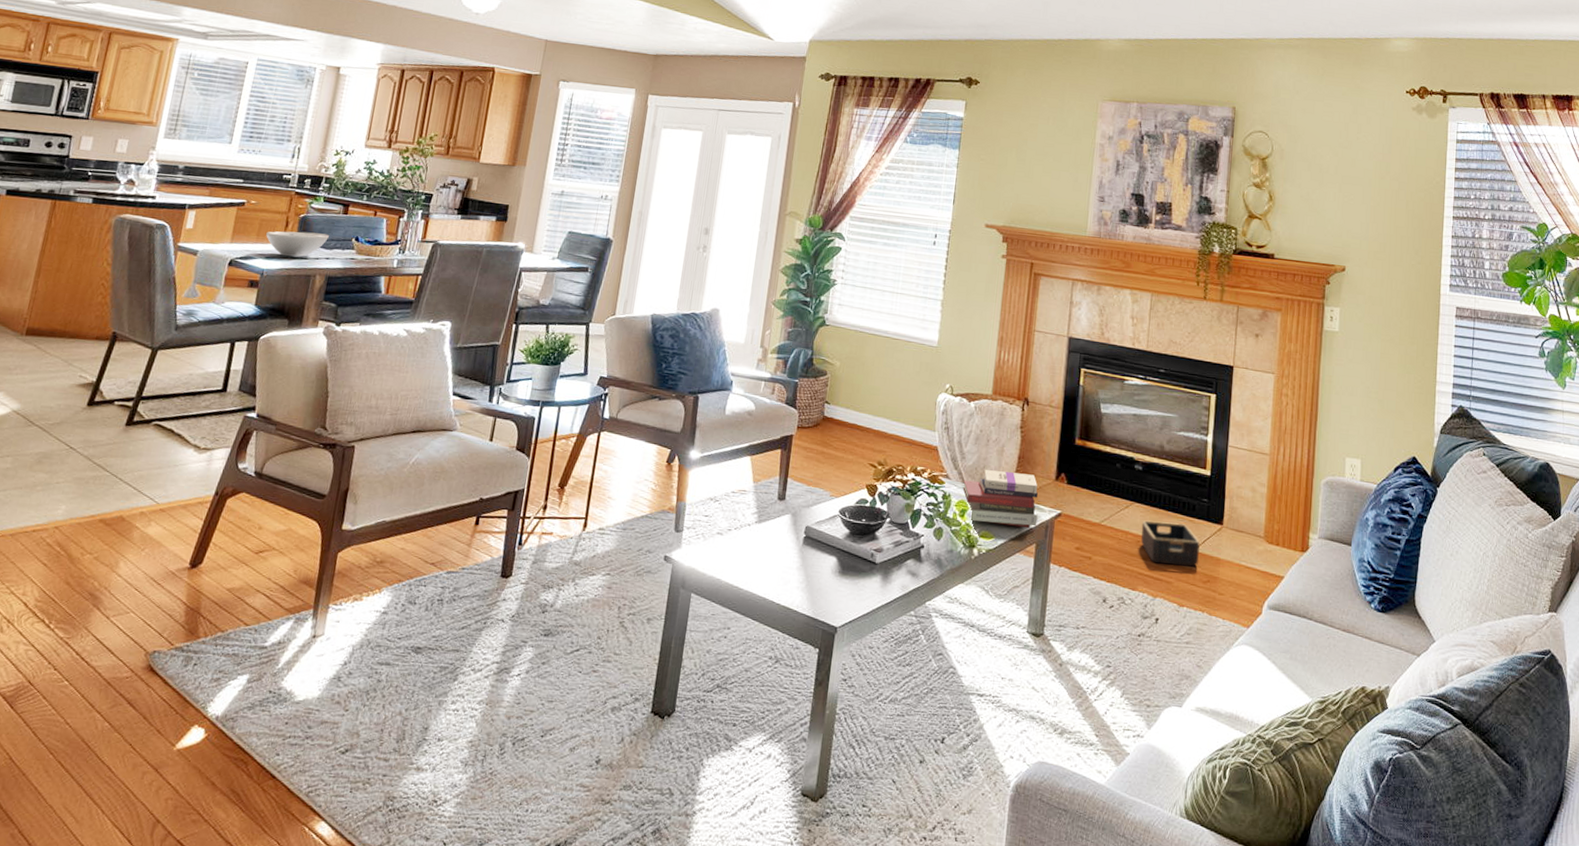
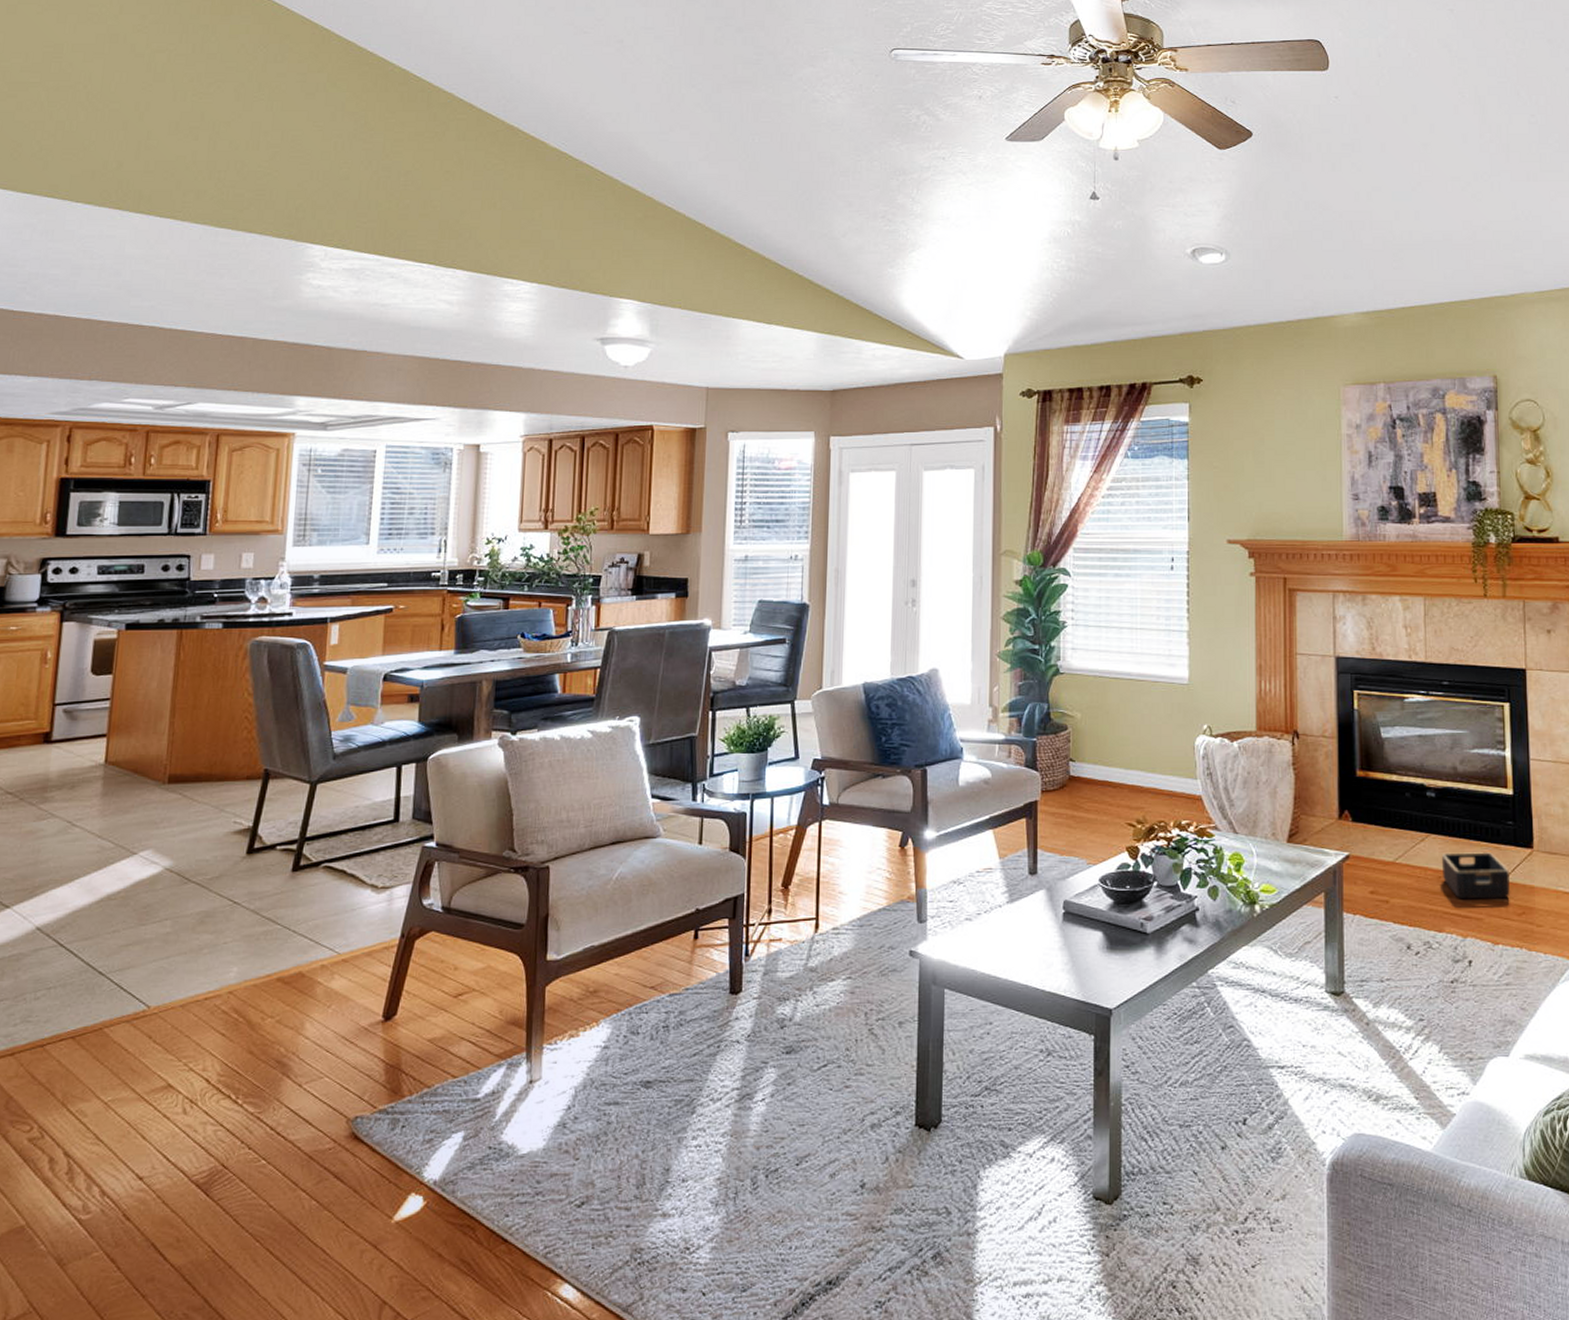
bowl: present [266,231,329,257] -> none [421,634,491,663]
books: present [963,469,1038,528] -> none [1235,815,1323,876]

